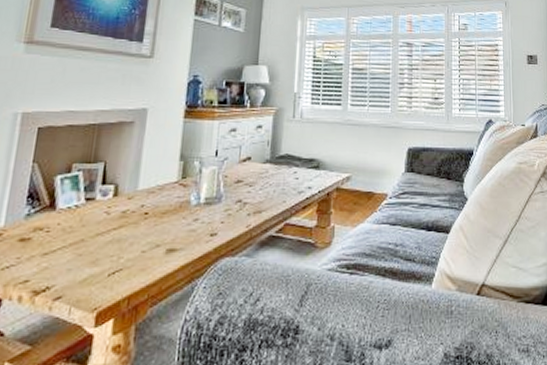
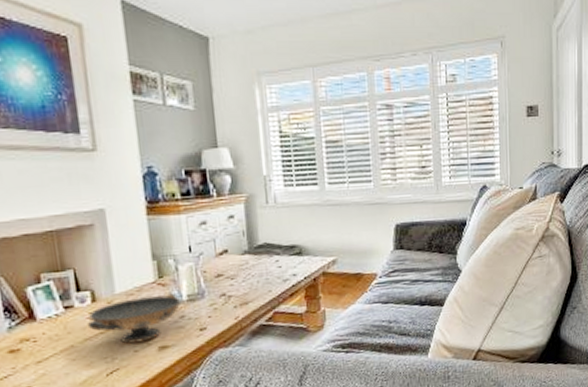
decorative bowl: none [102,195,199,243] -> present [87,293,182,344]

